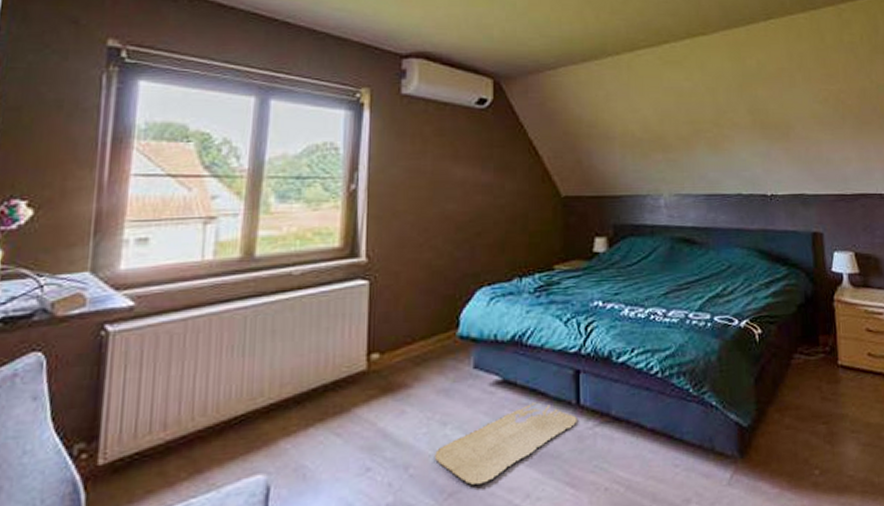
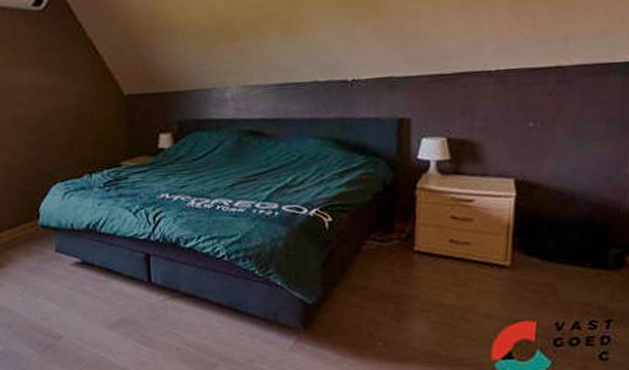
bath mat: present [434,402,577,485] -> none [30,279,150,340]

